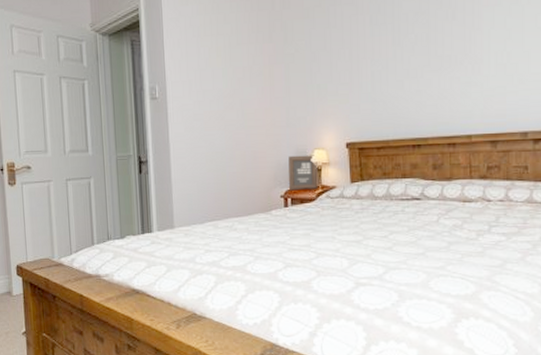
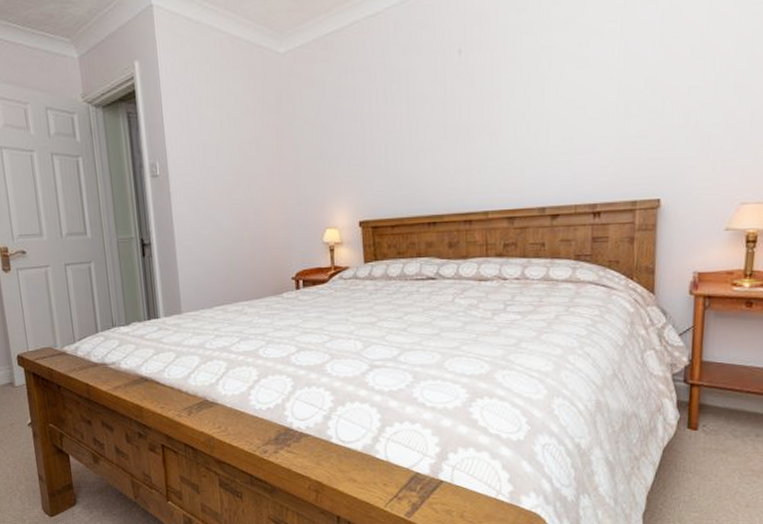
picture frame: present [288,155,318,191] -> none [299,234,331,272]

